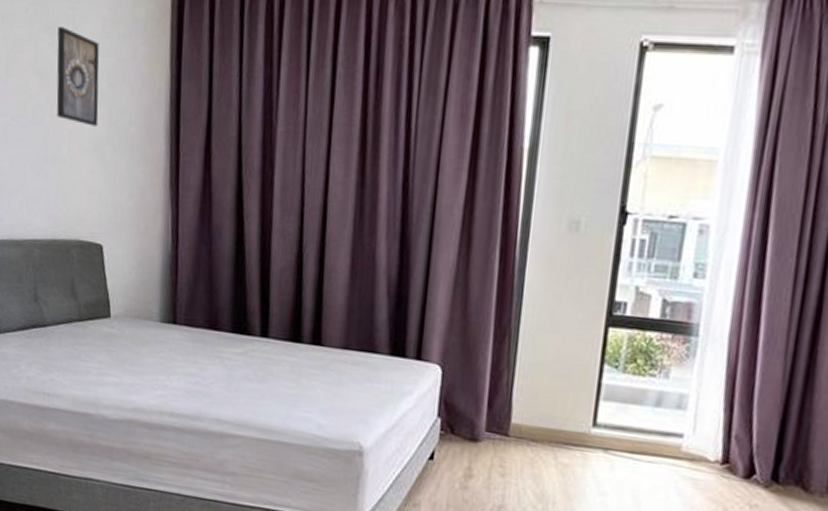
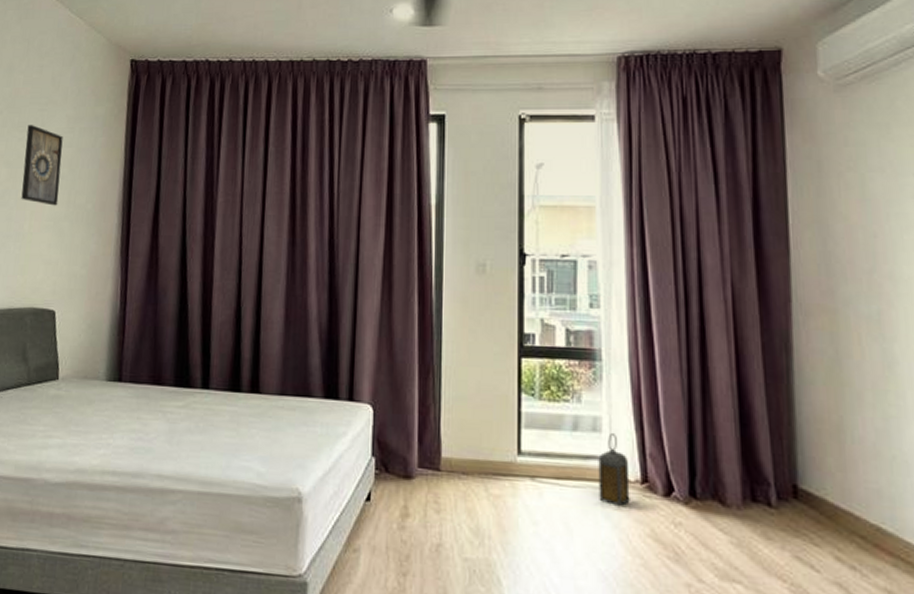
lantern: none [673,412,712,485] -> present [598,433,630,507]

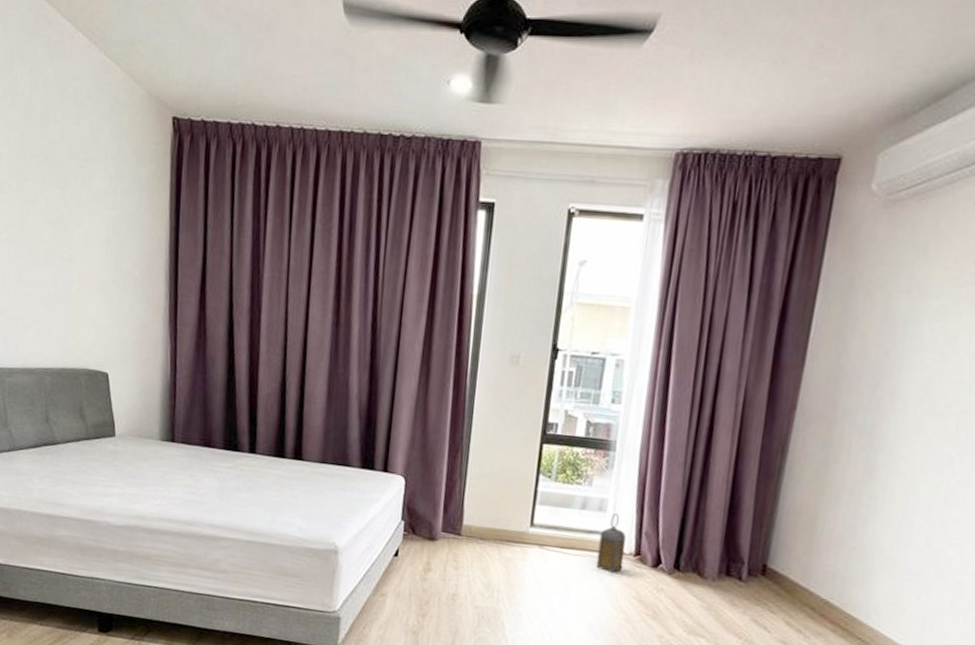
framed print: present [21,125,63,206] -> none [67,182,106,270]

